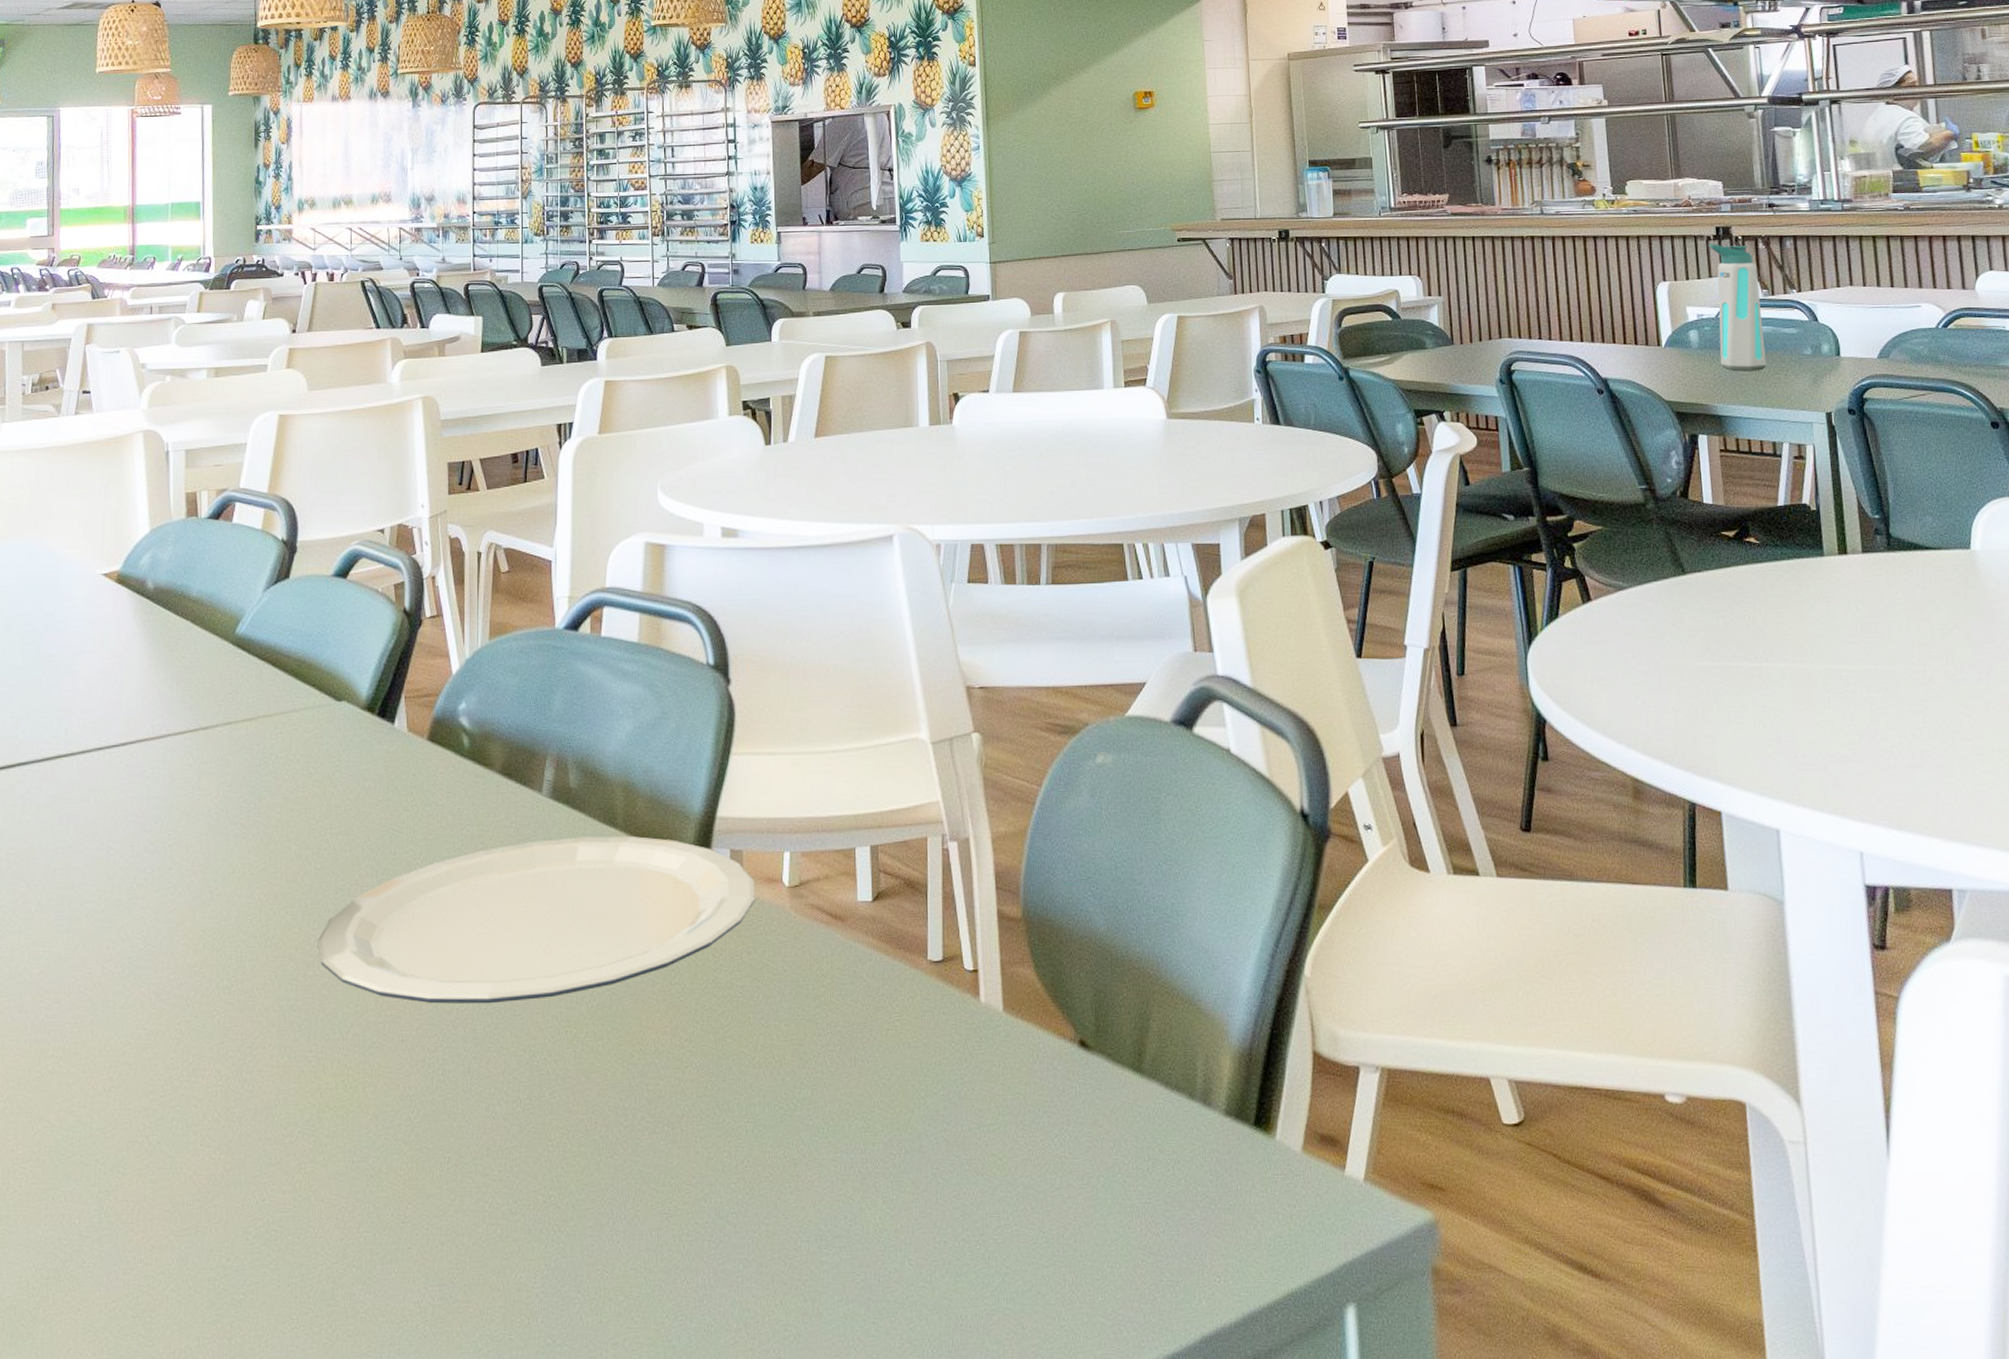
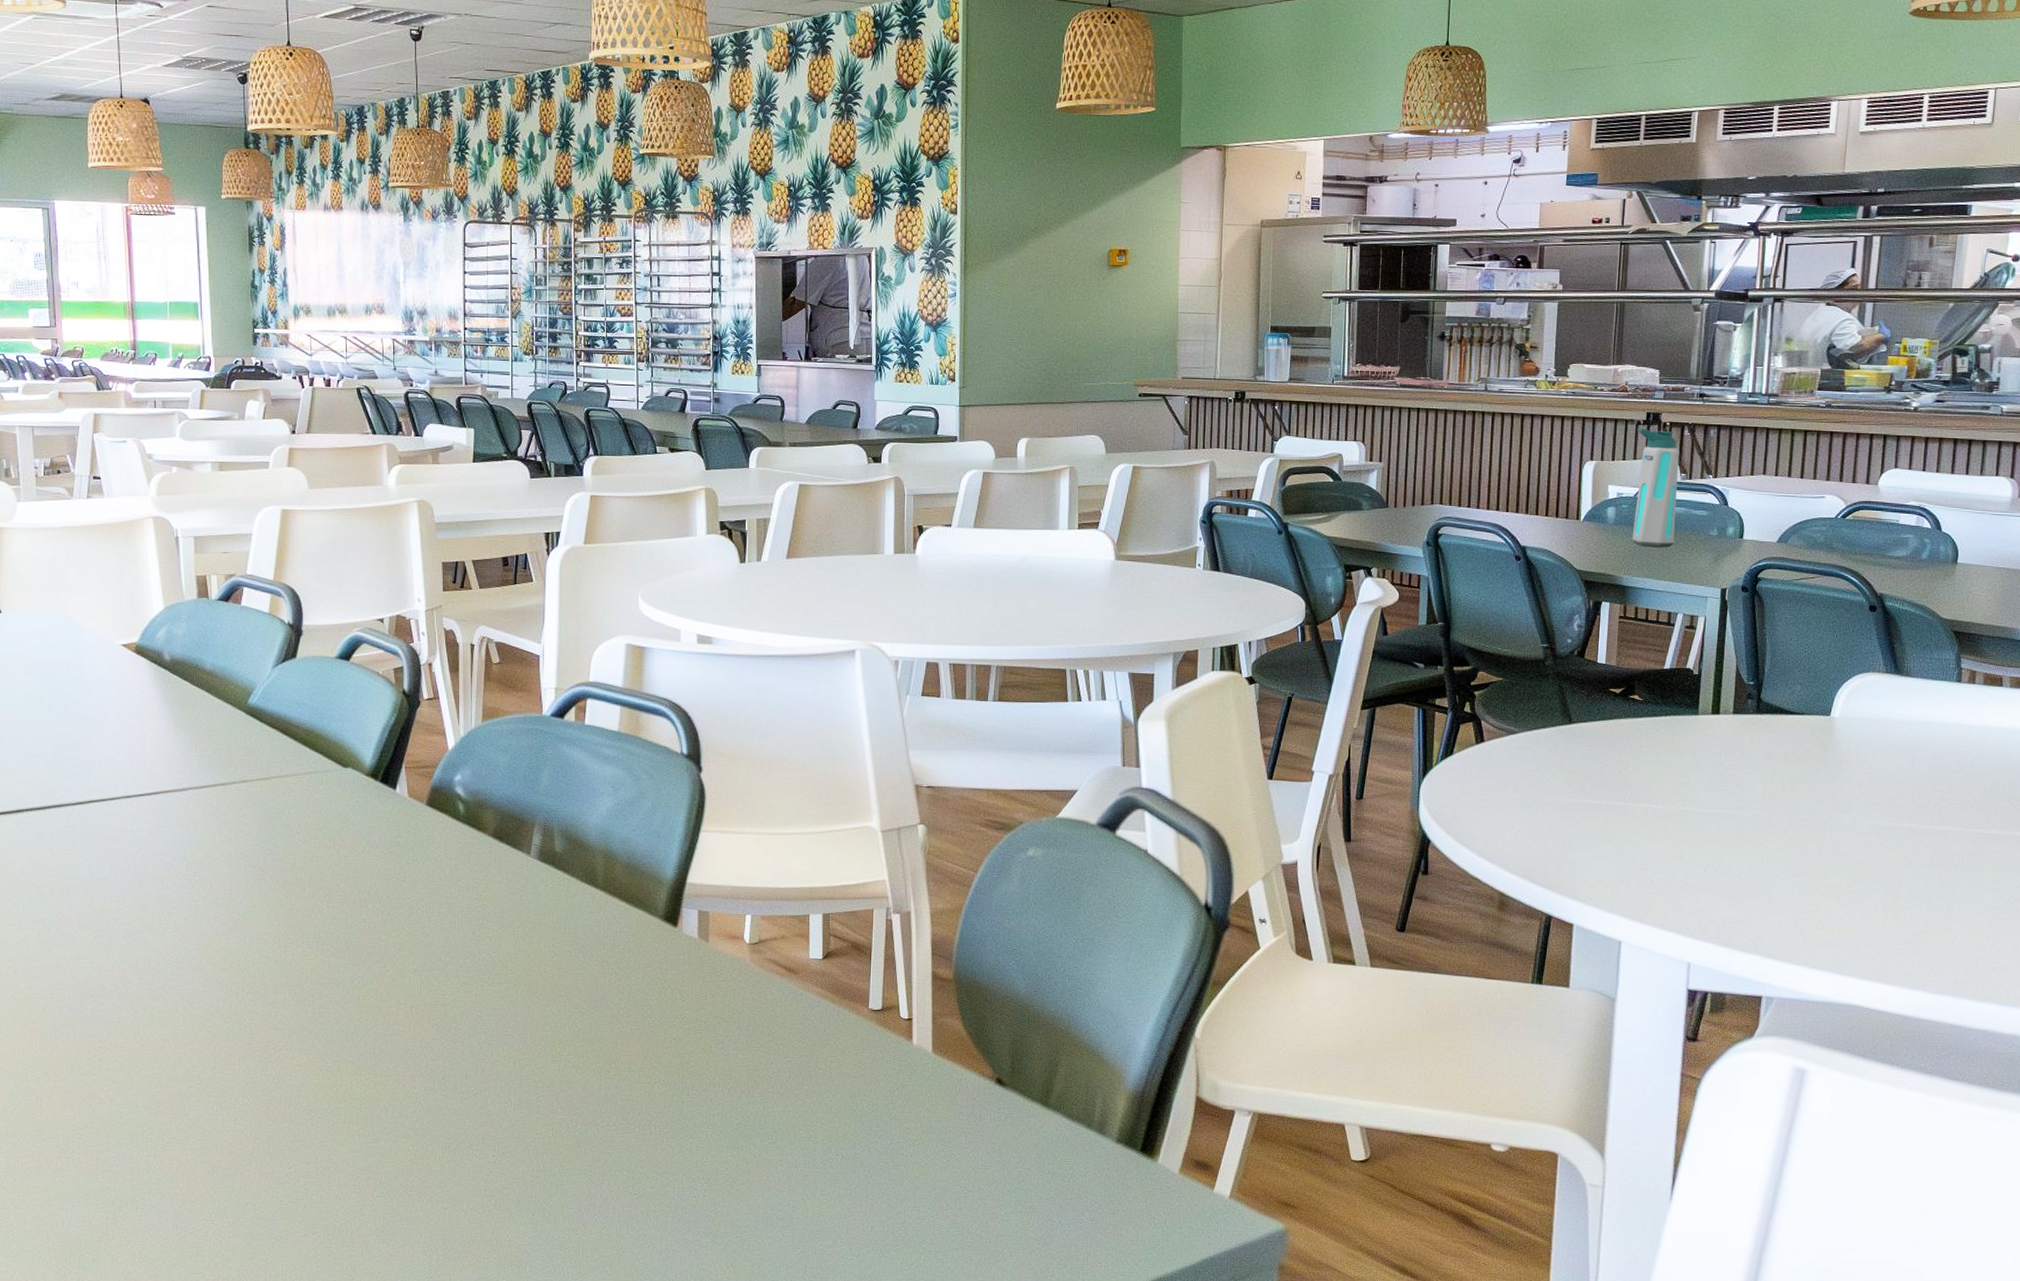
plate: present [317,835,755,1004] -> none [331,893,719,1025]

